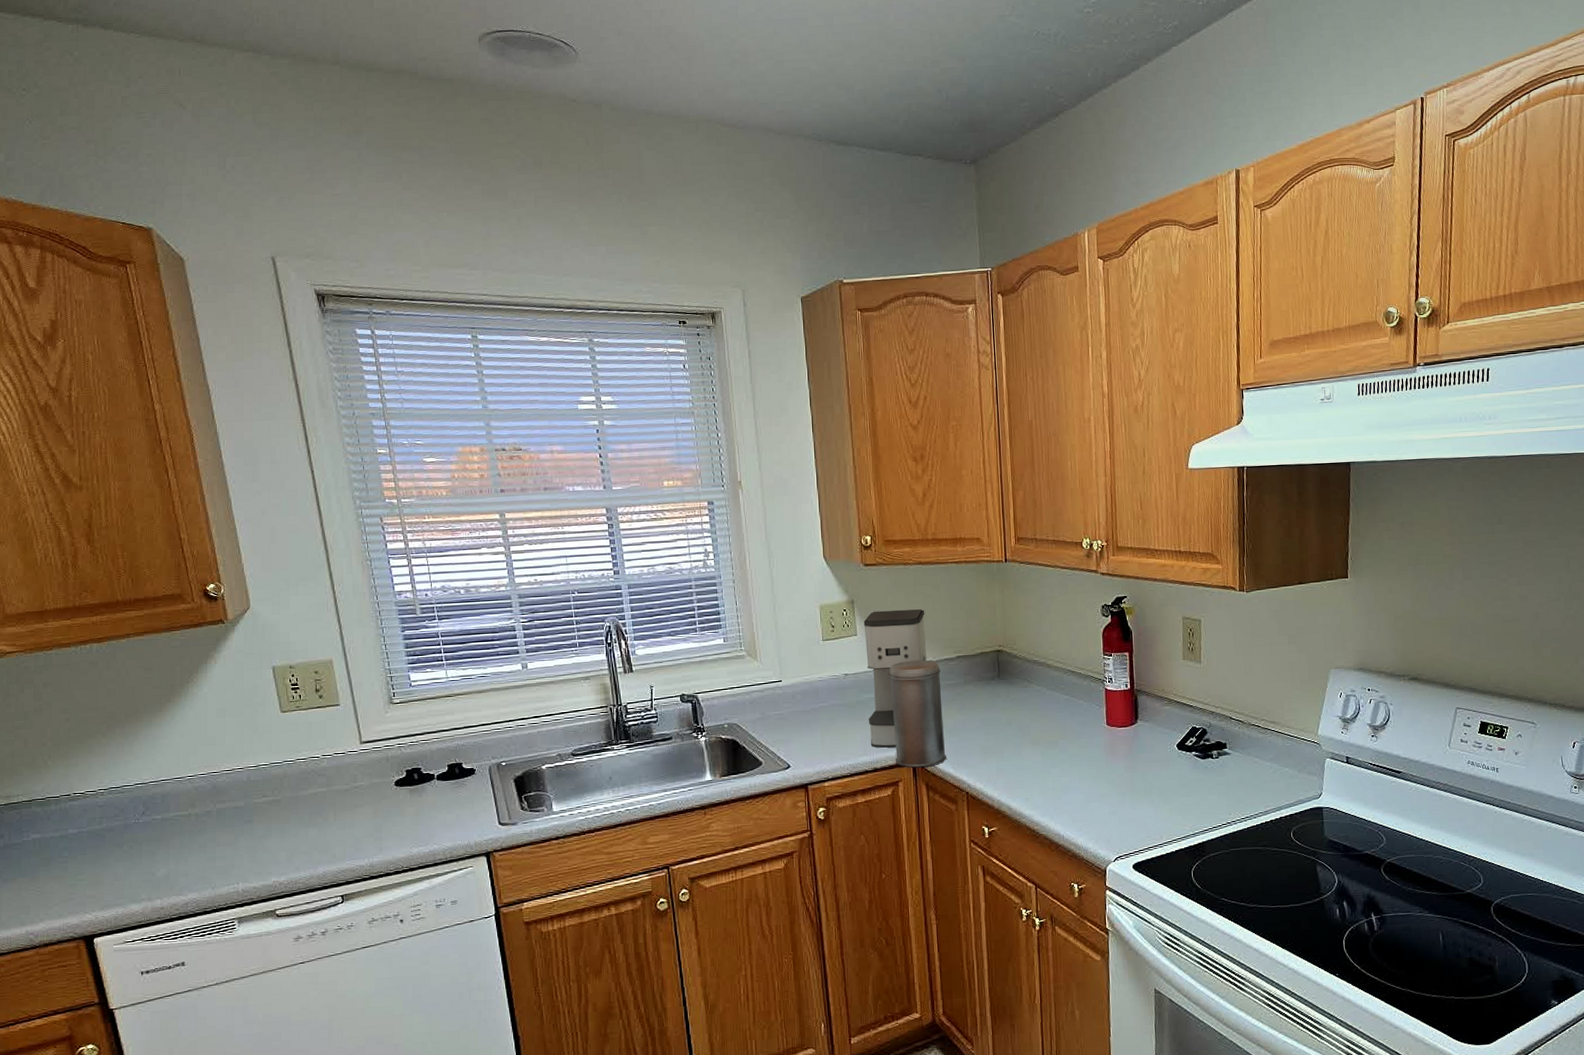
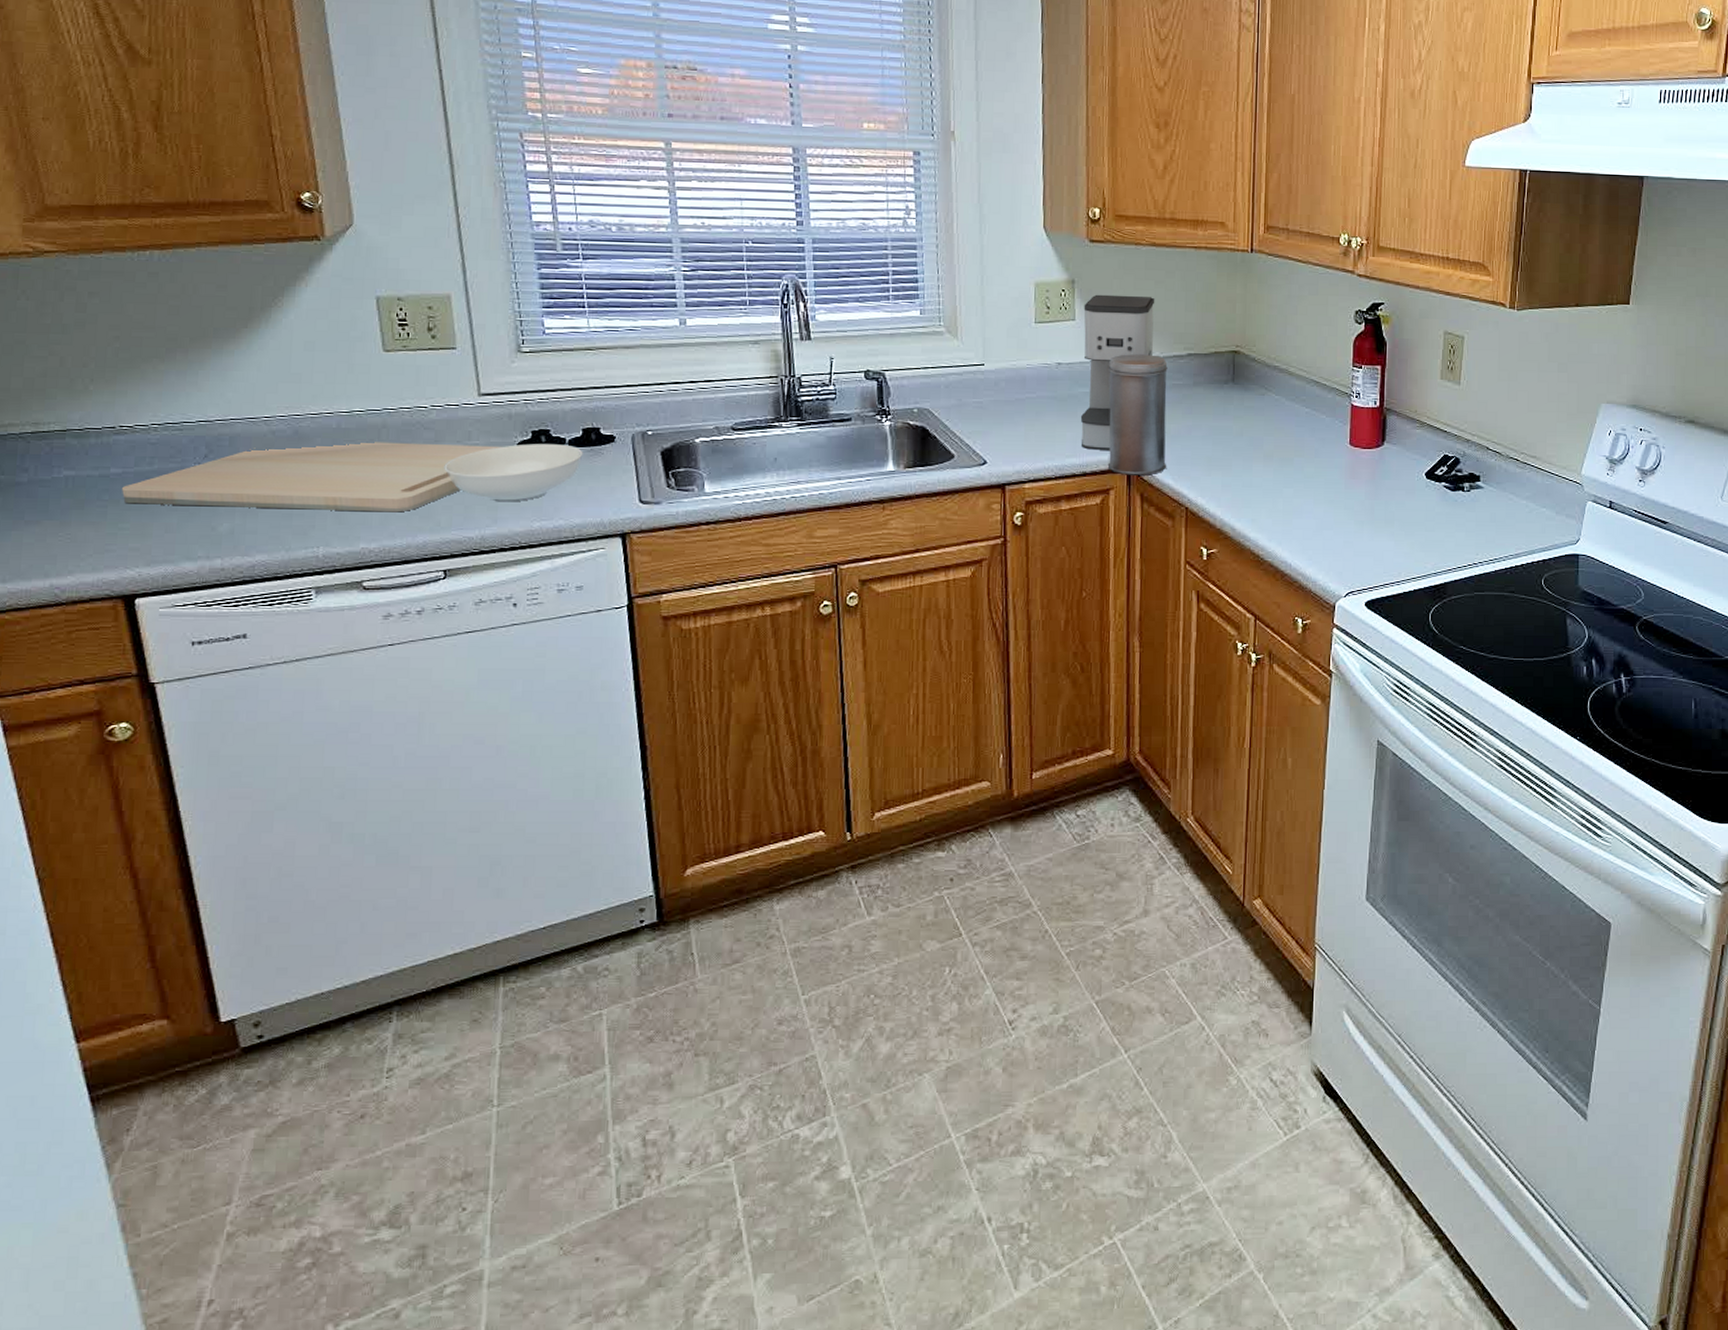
cutting board: none [79,785,383,859] -> present [122,442,503,513]
bowl: none [336,779,450,833] -> present [444,444,583,502]

